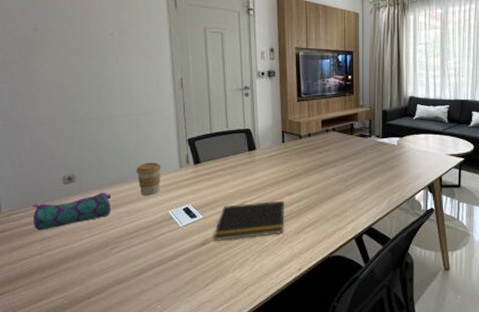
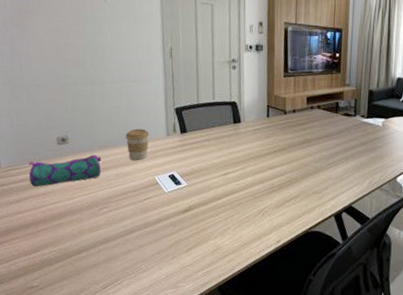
notepad: present [213,200,285,241] -> none [196,173,268,209]

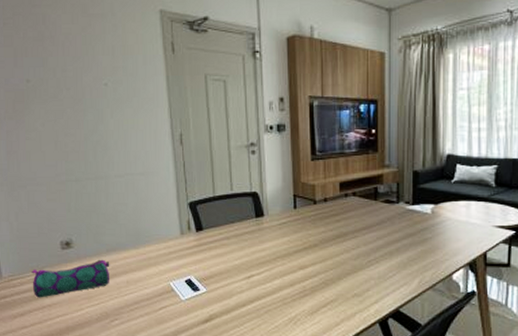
coffee cup: present [125,128,150,160] -> none [134,228,162,264]

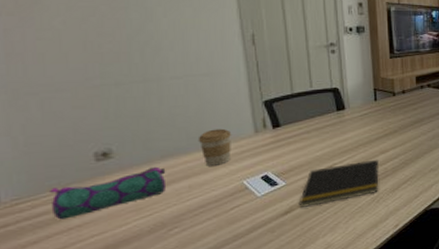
coffee cup: none [134,228,162,264] -> present [198,128,232,166]
notepad: none [218,275,298,318] -> present [298,159,380,208]

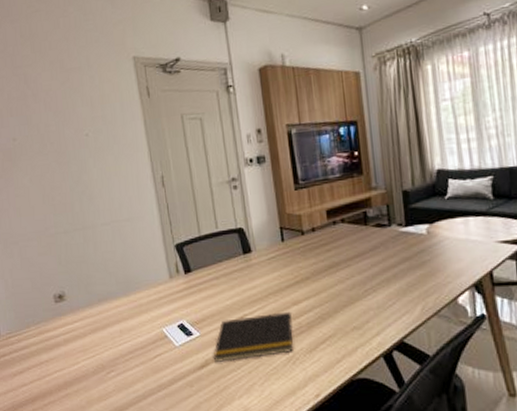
pencil case: present [50,166,166,220] -> none [28,310,103,354]
coffee cup: present [198,128,232,166] -> none [124,273,152,311]

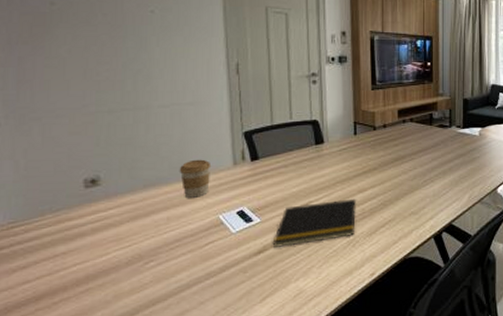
coffee cup: none [124,273,152,311] -> present [179,159,212,198]

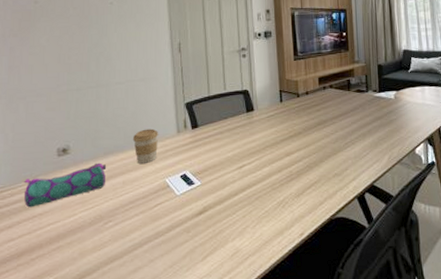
pencil case: none [41,196,147,246] -> present [23,162,107,208]
notepad: present [272,198,357,247] -> none [211,161,285,208]

